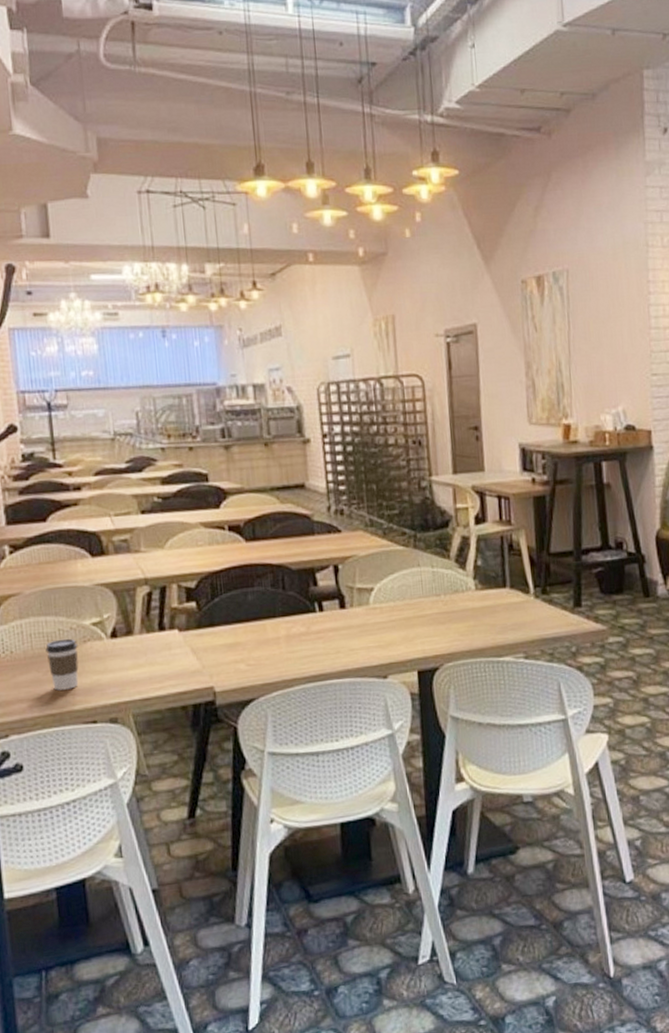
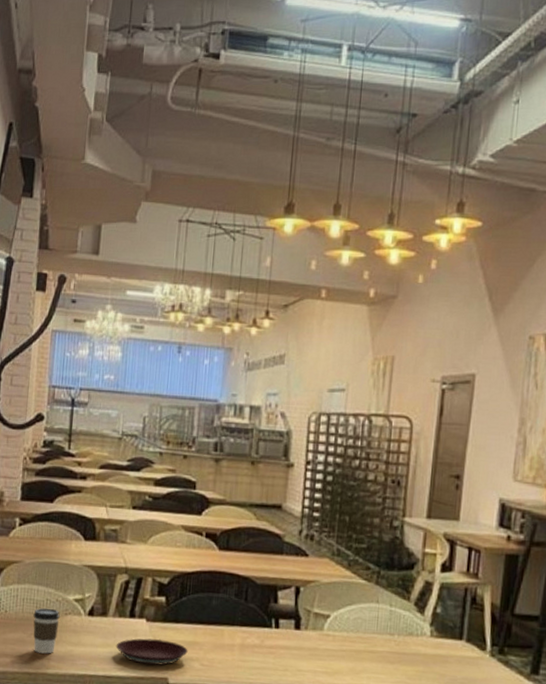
plate: none [149,647,231,678] -> present [116,638,188,666]

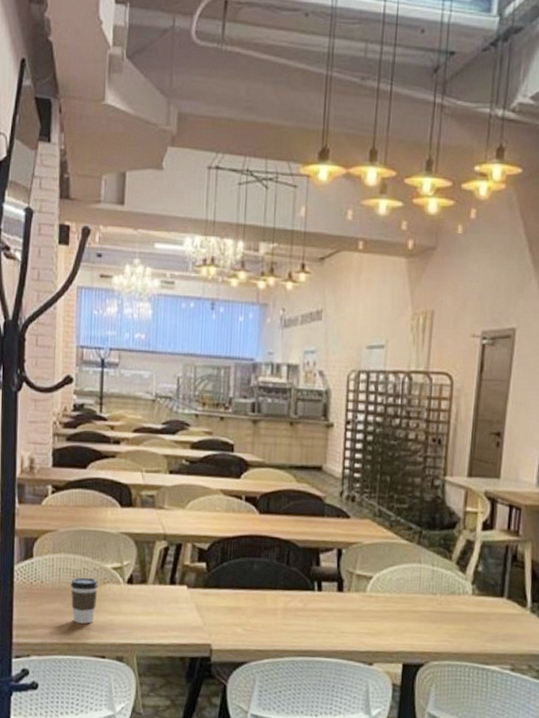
plate: present [116,638,188,666] -> none [157,605,231,632]

